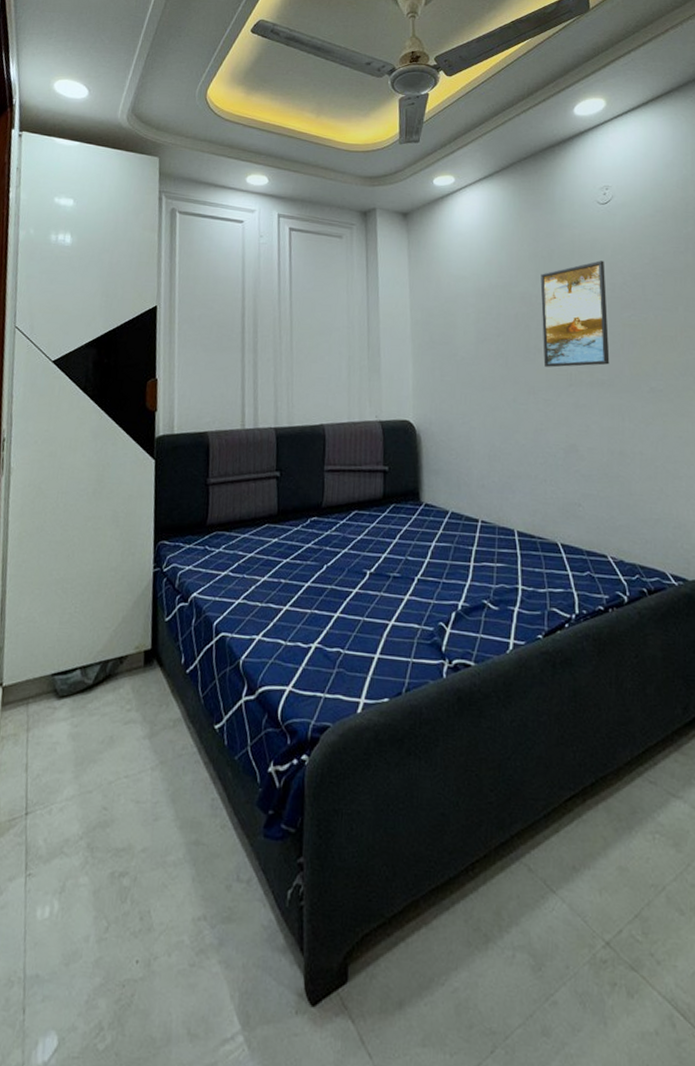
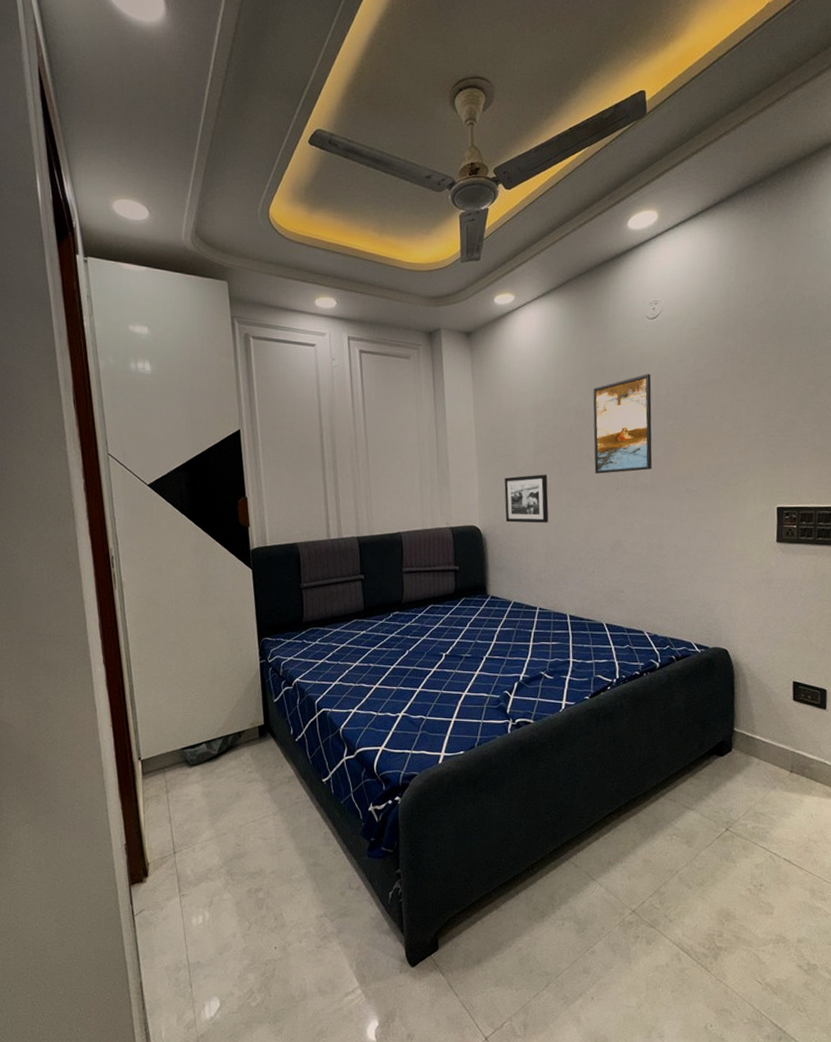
picture frame: none [442,365,493,421] -> present [504,474,549,523]

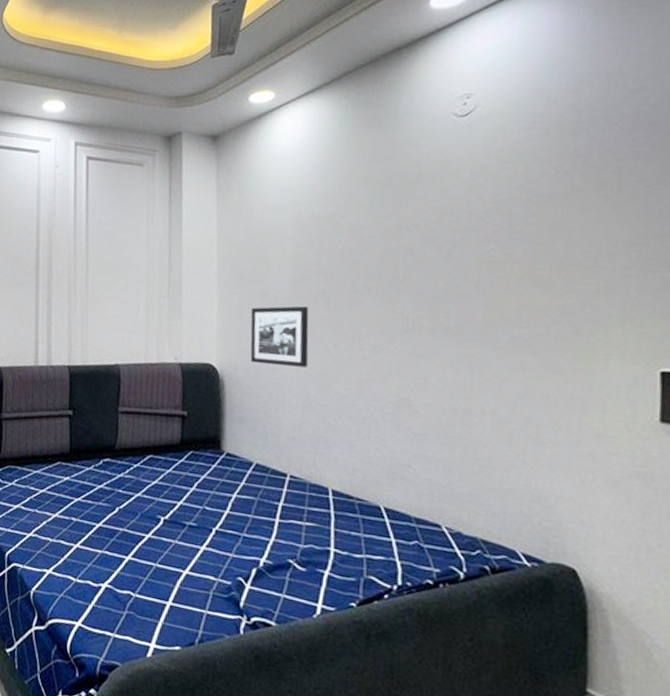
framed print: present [593,374,652,474] -> none [374,185,460,310]

